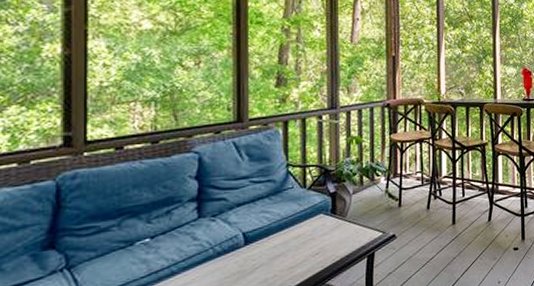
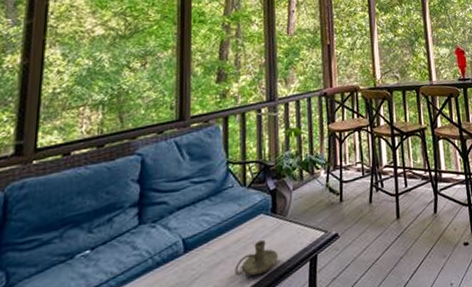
candle holder: none [295,236,336,268] -> present [235,239,278,276]

